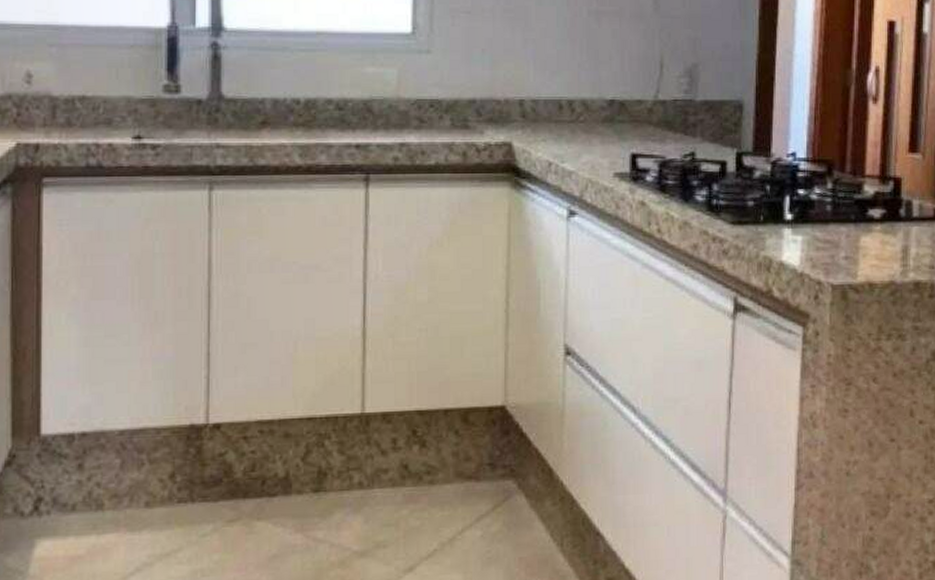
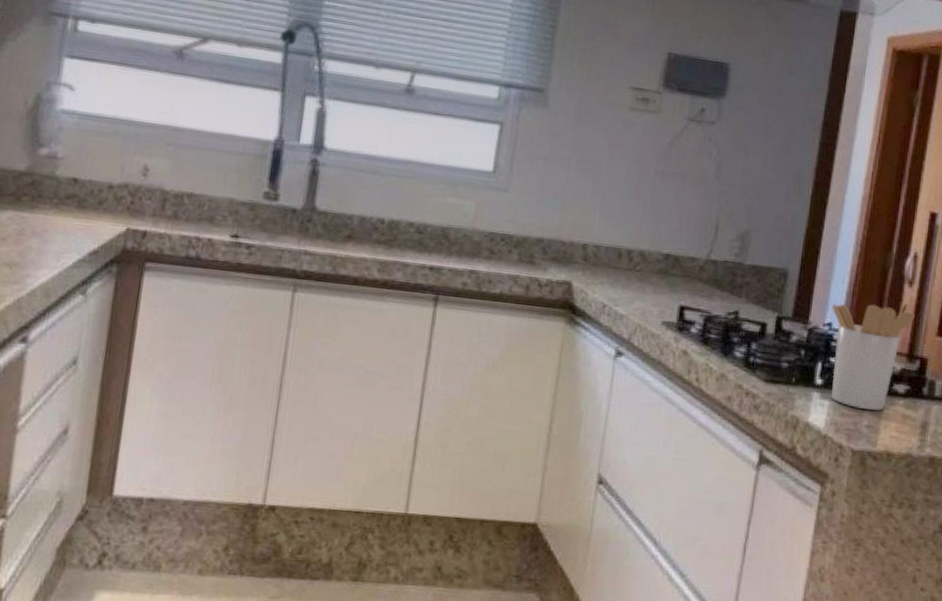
utensil holder: none [794,118,883,240] -> present [831,300,915,411]

